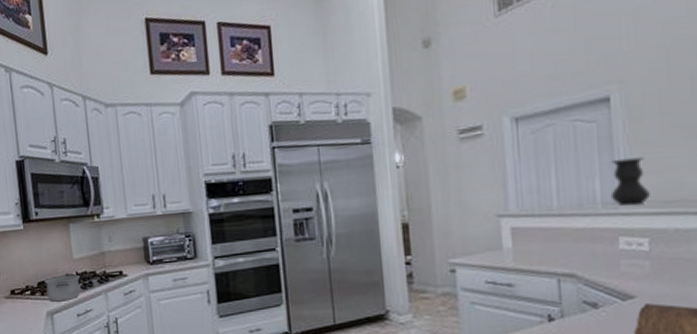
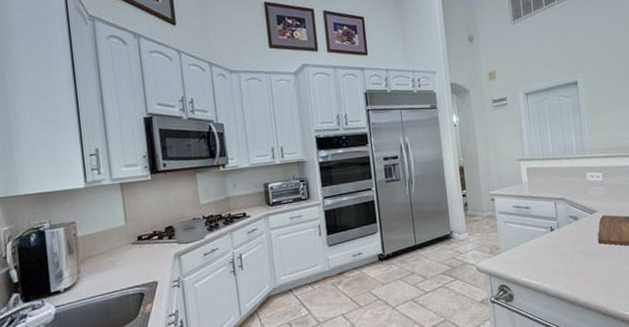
vase: present [610,157,650,207] -> none [580,120,602,153]

